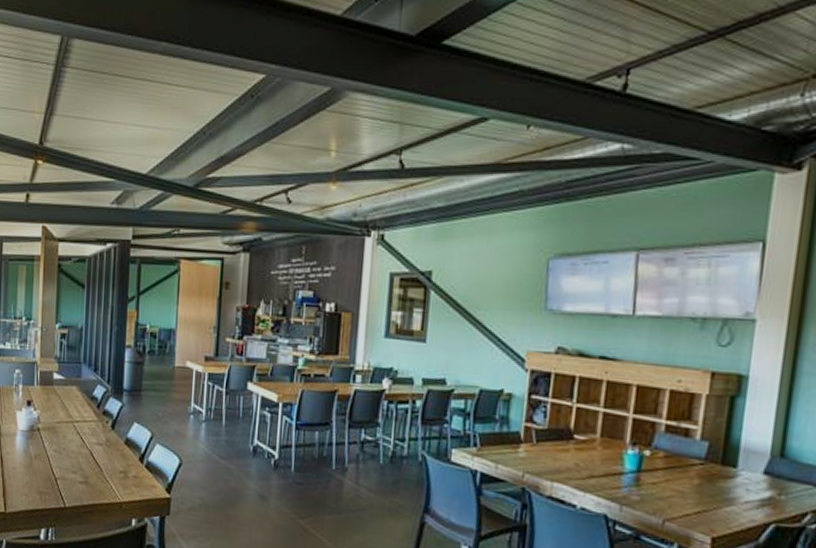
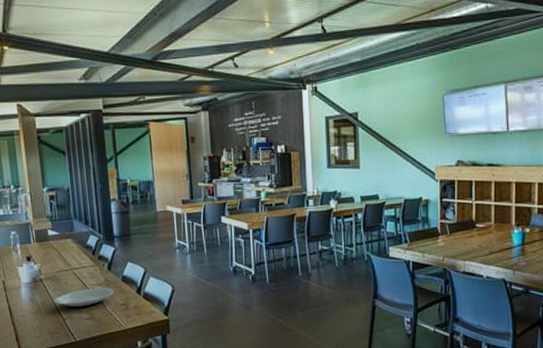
plate: none [48,447,114,470] -> present [53,287,114,309]

